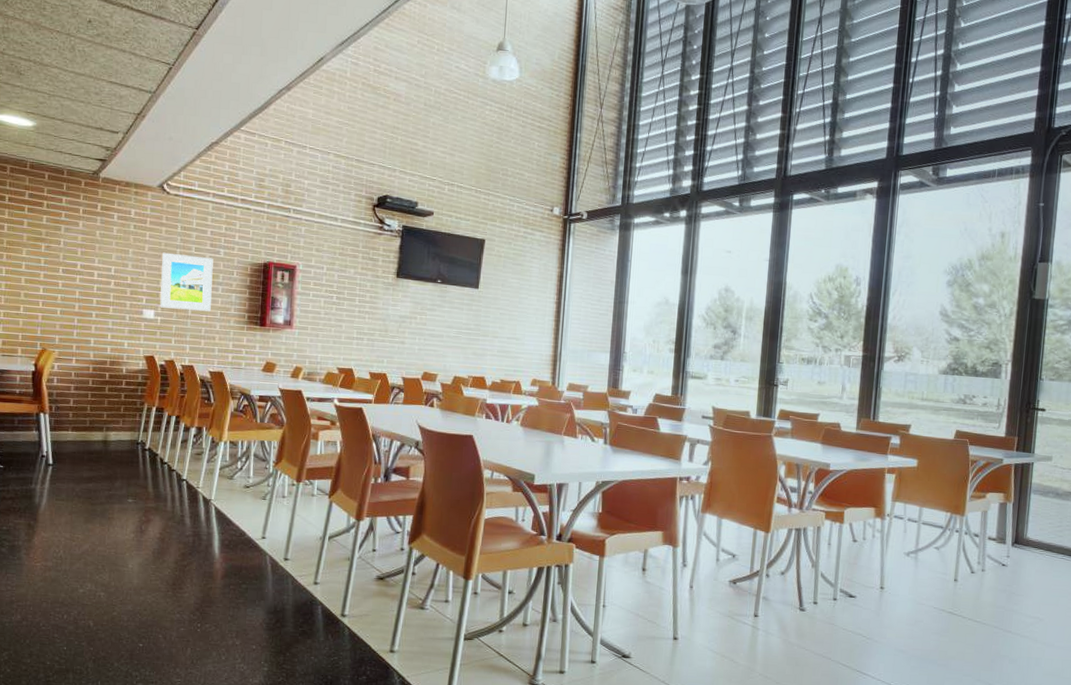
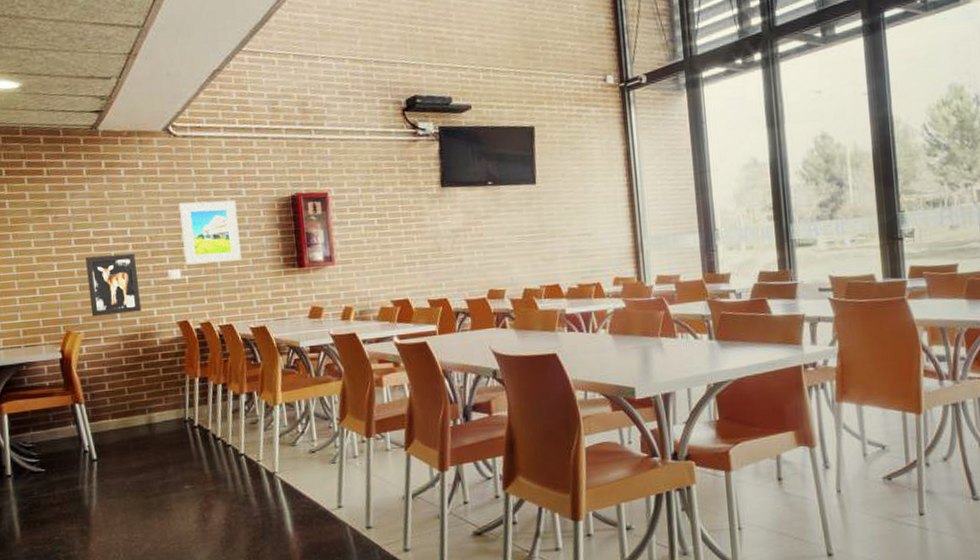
wall art: none [67,286,116,342] -> present [85,253,142,317]

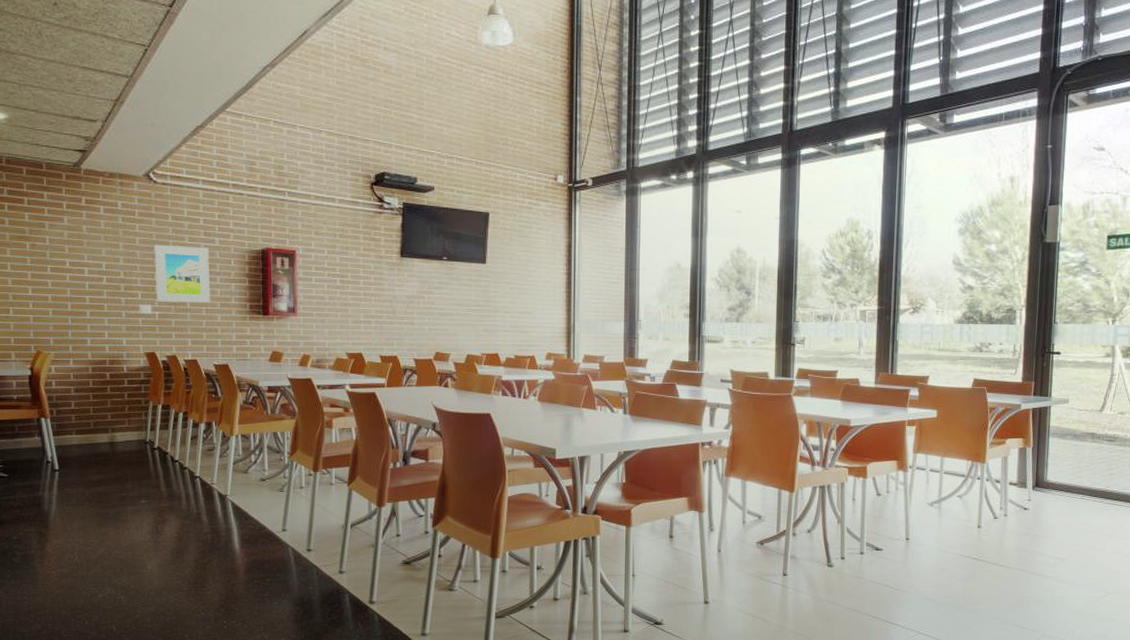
wall art: present [85,253,142,317] -> none [60,285,111,341]

